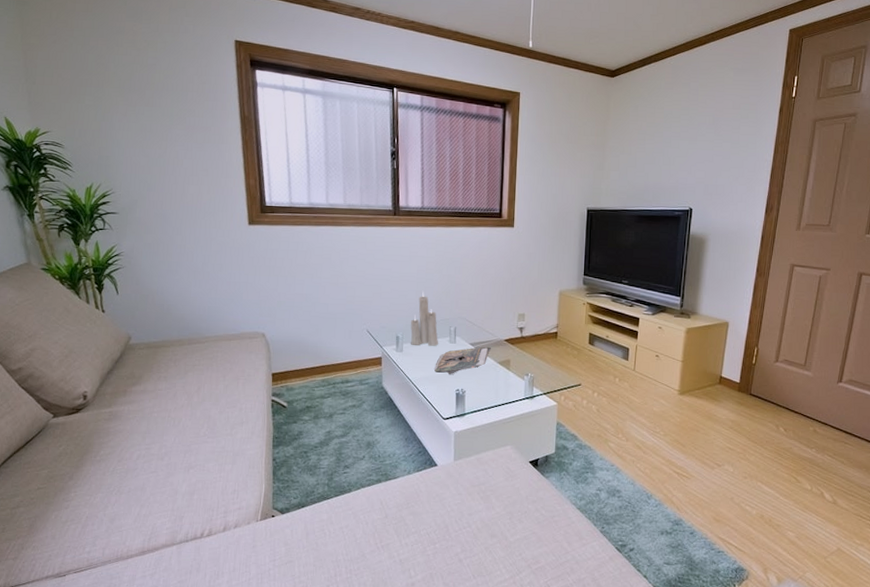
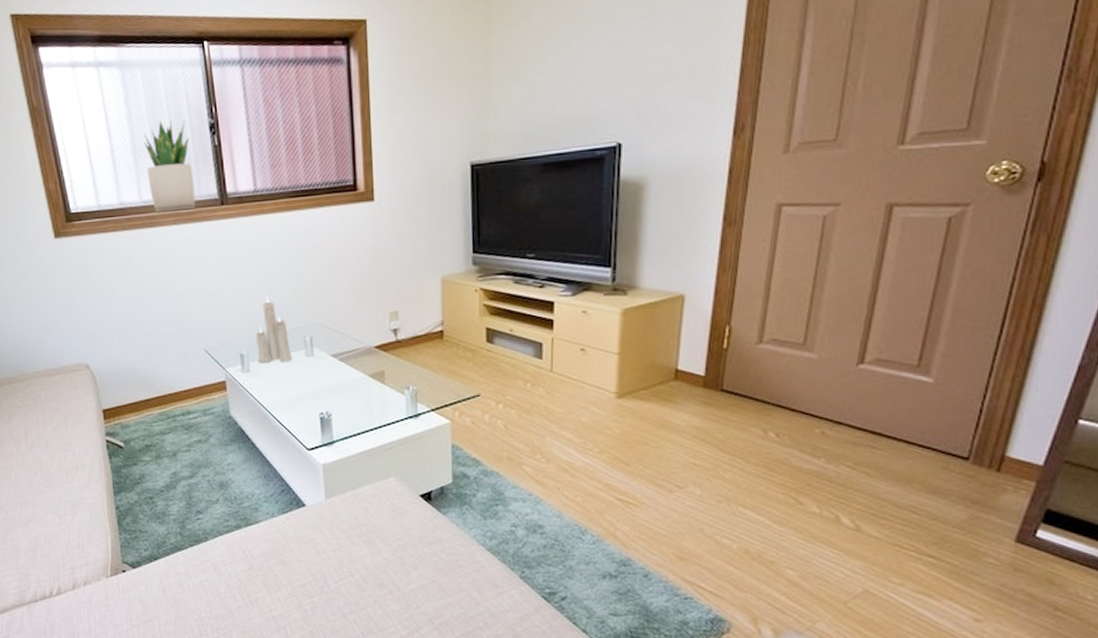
planter: none [335,143,374,216] -> present [143,120,196,214]
magazine: present [434,347,491,374] -> none [291,358,359,395]

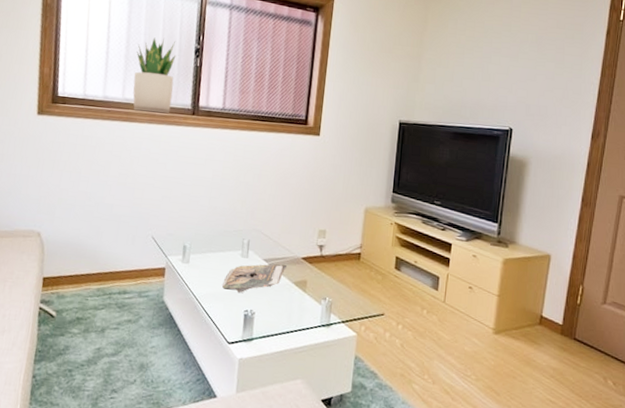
candle: present [256,295,293,364] -> none [199,197,230,260]
magazine: none [291,358,359,395] -> present [222,264,286,293]

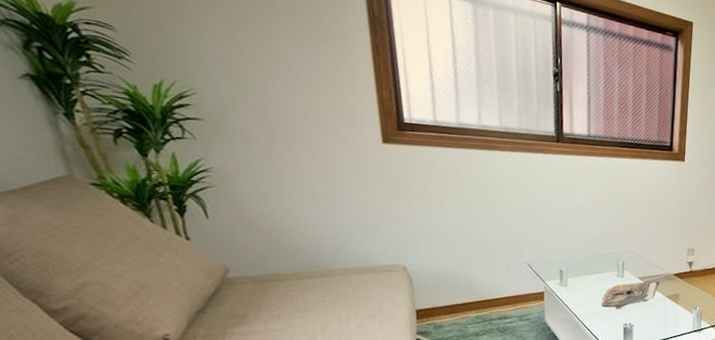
planter: present [133,37,176,114] -> none [489,59,534,141]

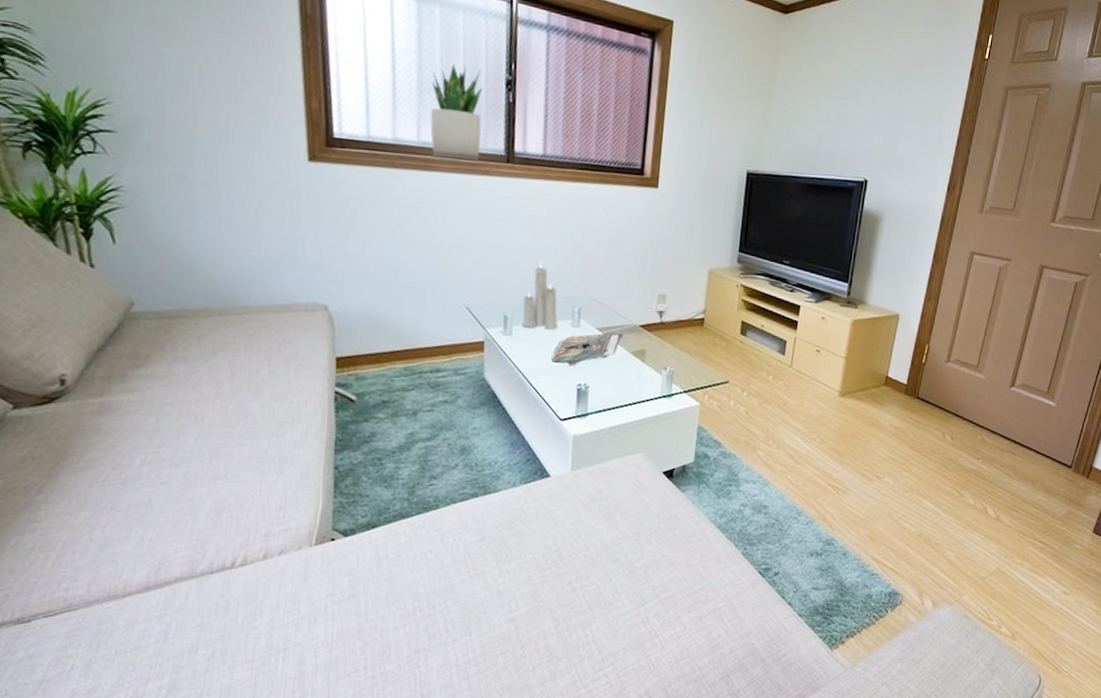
planter: none [489,59,534,141] -> present [430,64,483,161]
candle: none [576,223,606,281] -> present [523,260,559,331]

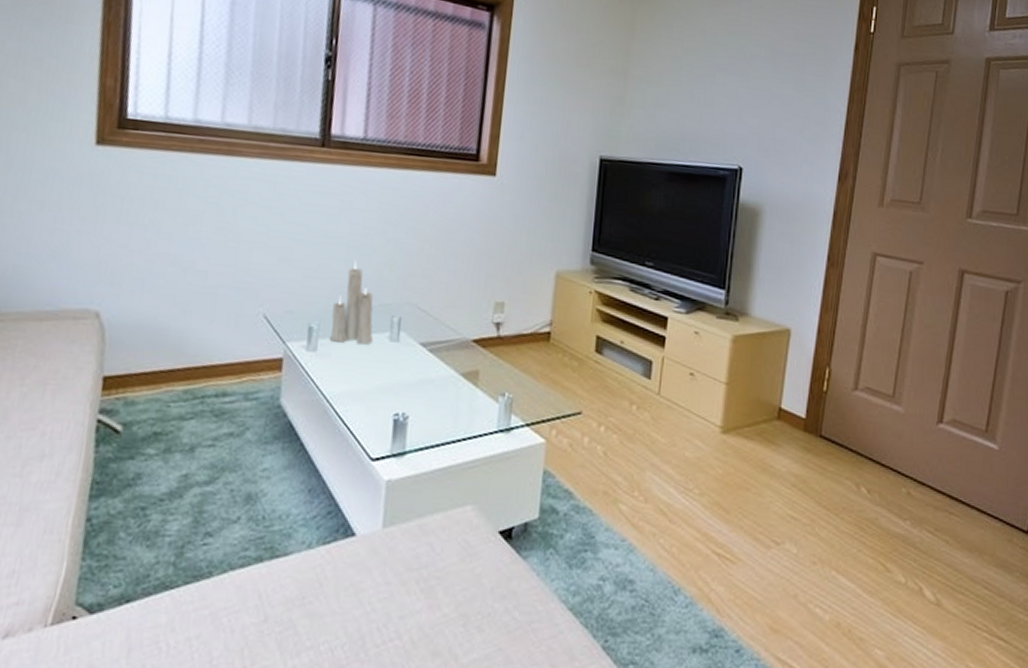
planter: present [430,64,483,161] -> none [236,39,299,145]
magazine: present [551,333,623,365] -> none [363,349,452,390]

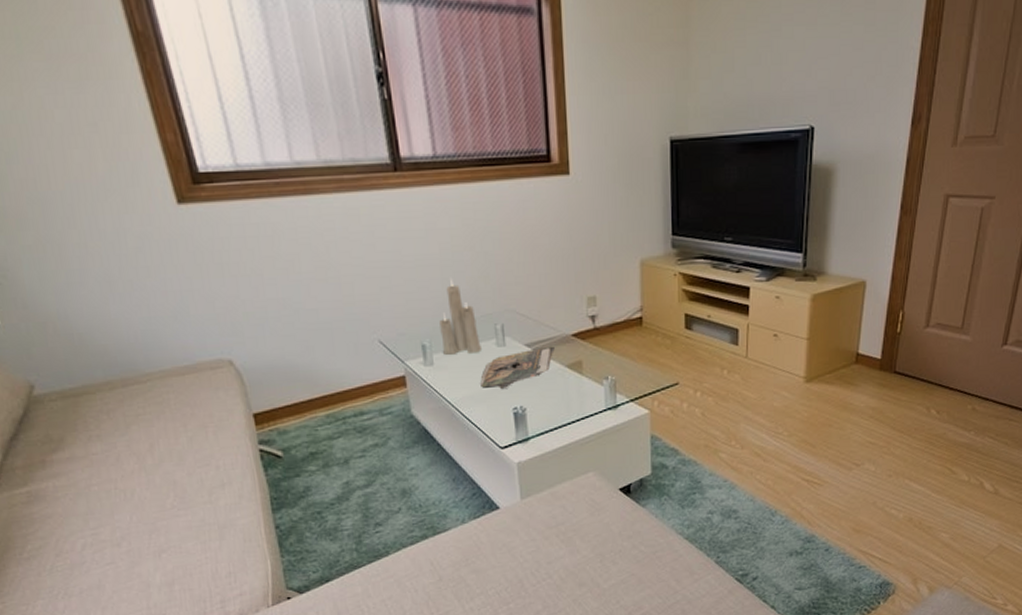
magazine: none [363,349,452,390] -> present [480,347,555,388]

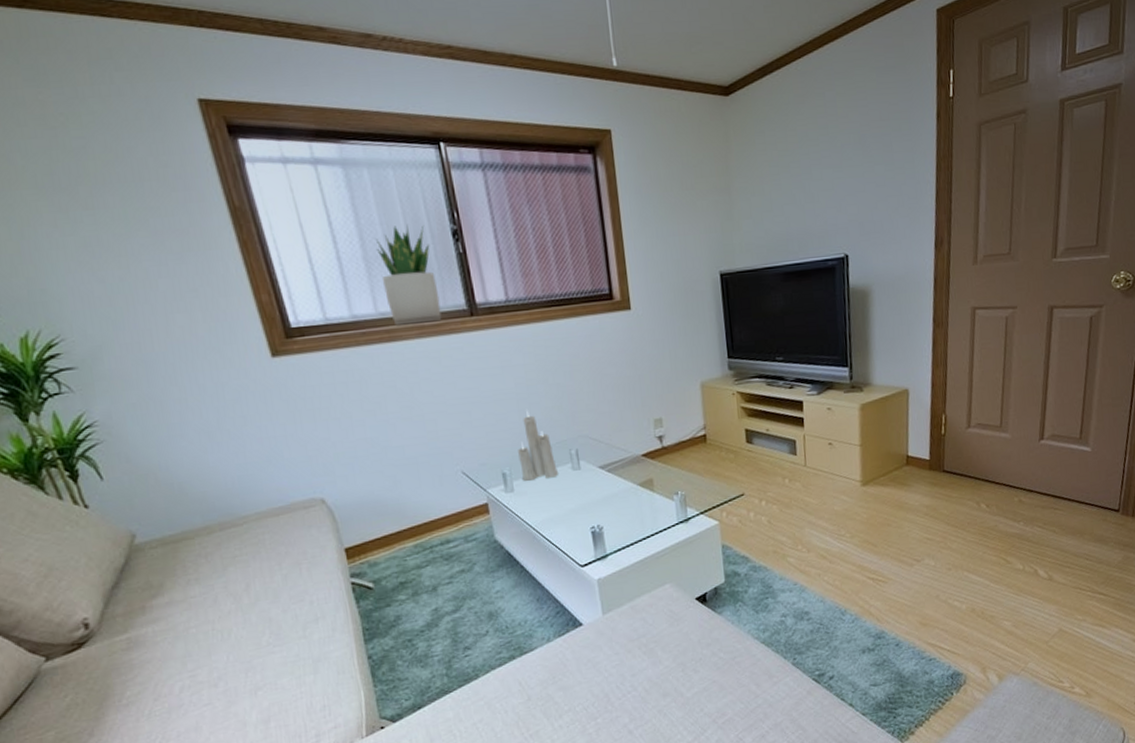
planter: none [293,63,363,178] -> present [376,225,442,327]
magazine: present [480,347,555,388] -> none [558,468,627,510]

